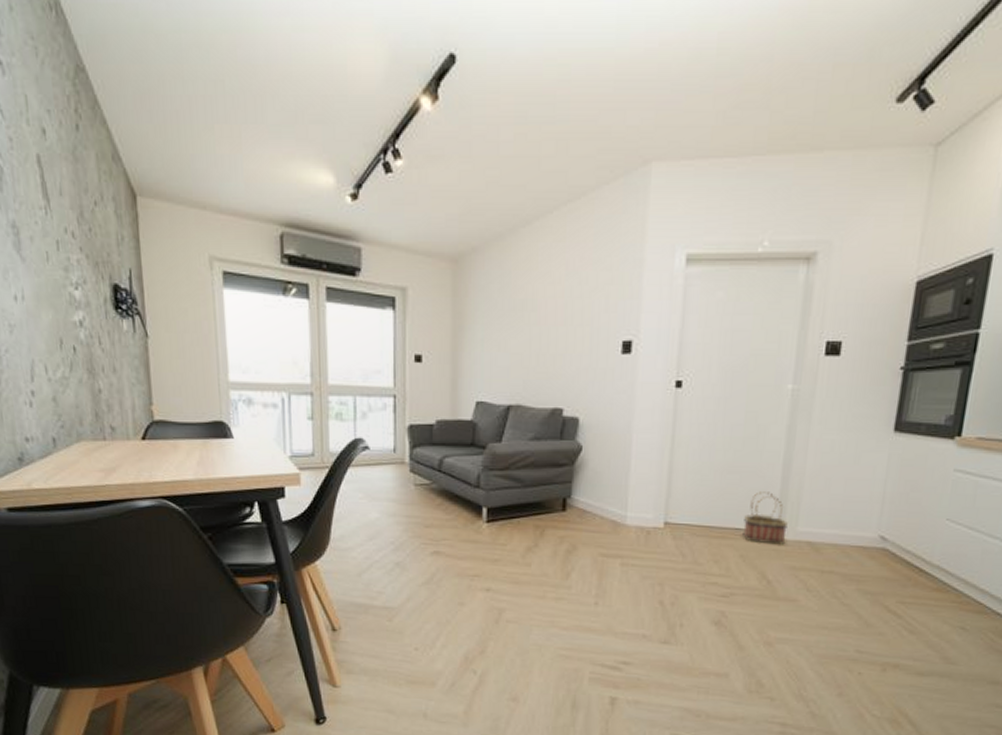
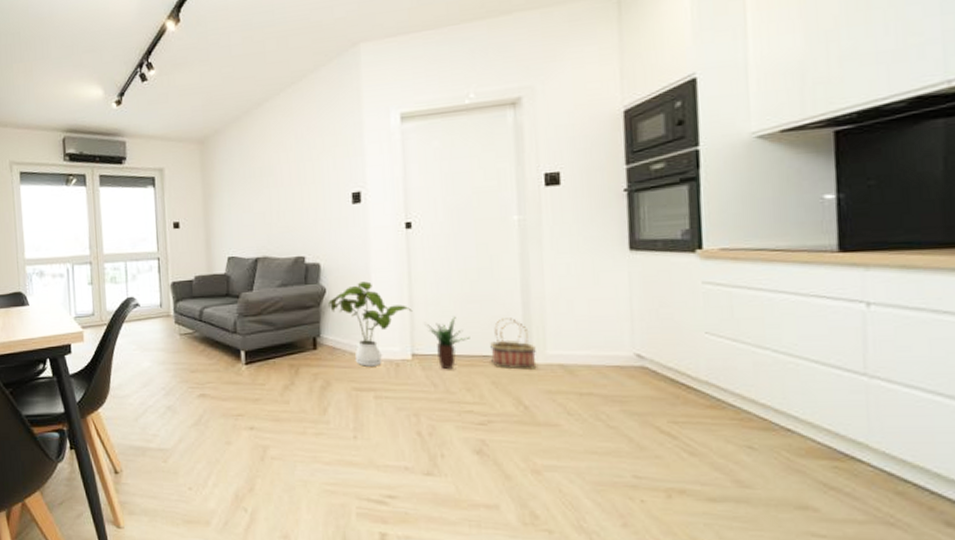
house plant: none [583,442,671,533] -> present [328,281,413,367]
potted plant: none [681,485,726,541] -> present [425,316,470,370]

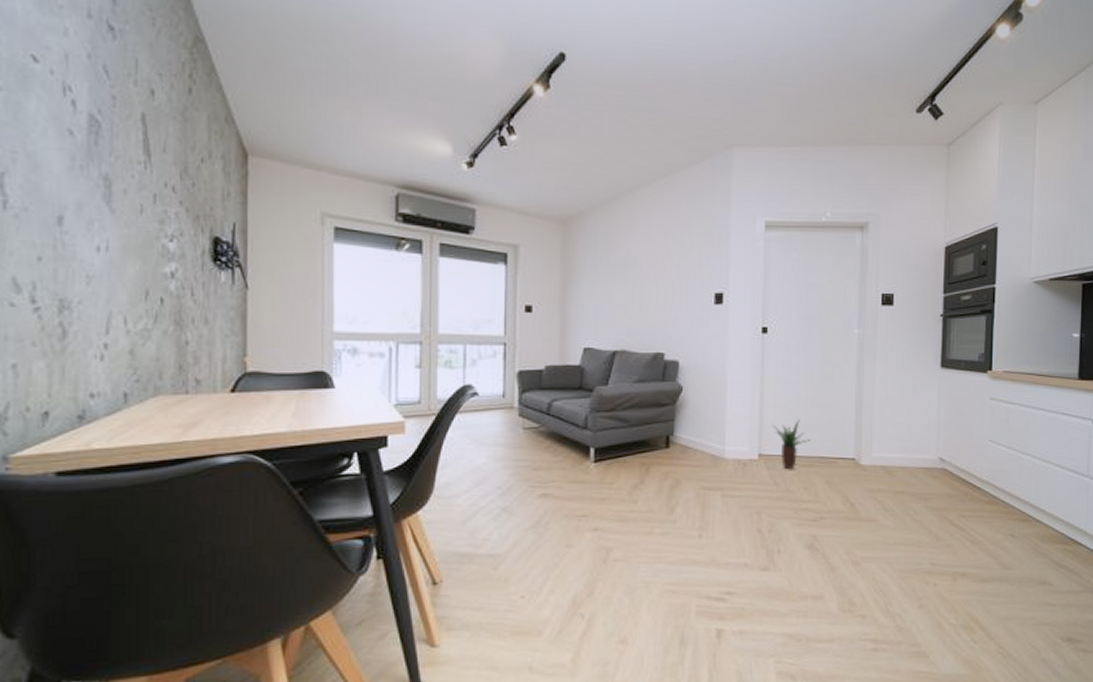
house plant: present [328,281,413,367] -> none [684,382,762,466]
basket: present [490,318,536,370] -> none [827,423,864,470]

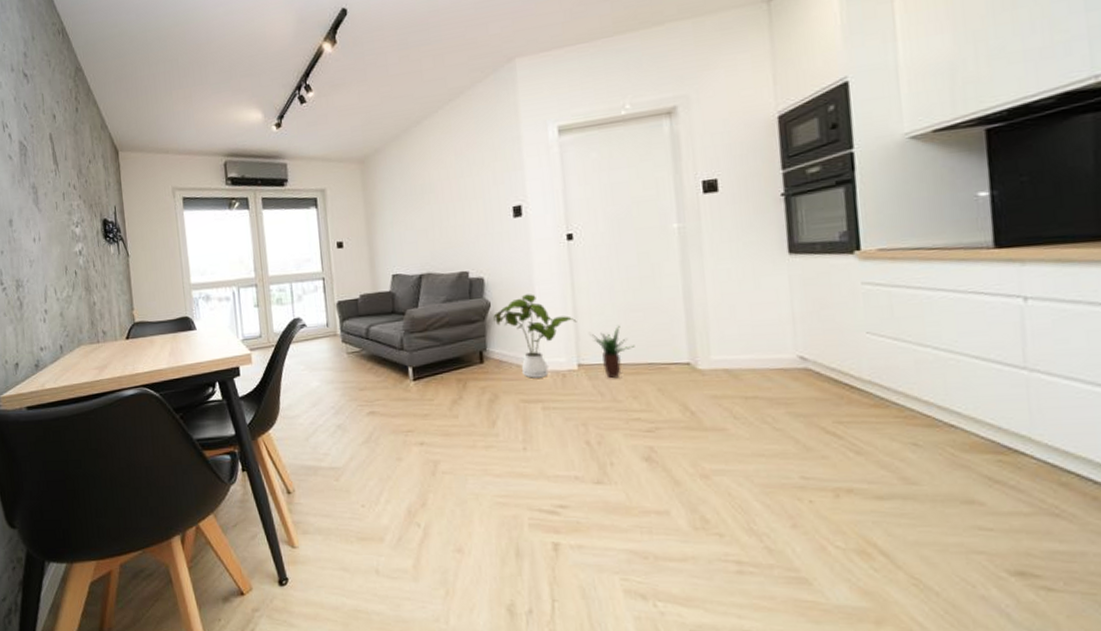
house plant: none [684,382,762,466] -> present [493,294,577,378]

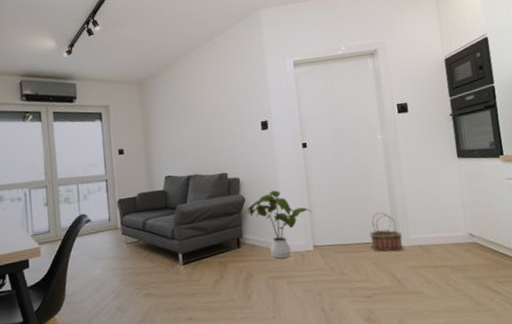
potted plant: present [589,325,635,379] -> none [321,213,355,256]
basket: none [655,325,701,376] -> present [370,212,403,252]

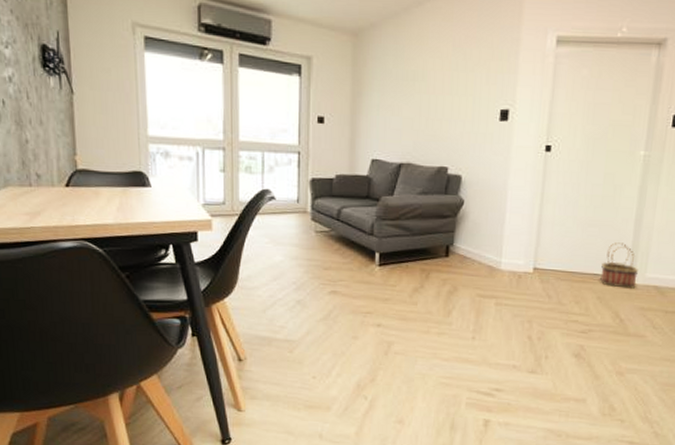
house plant: present [247,190,312,259] -> none [464,197,540,276]

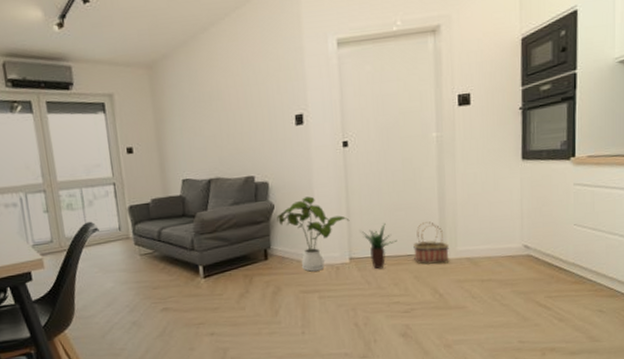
house plant: none [464,197,540,276] -> present [277,196,350,272]
potted plant: none [549,237,586,285] -> present [360,222,397,269]

